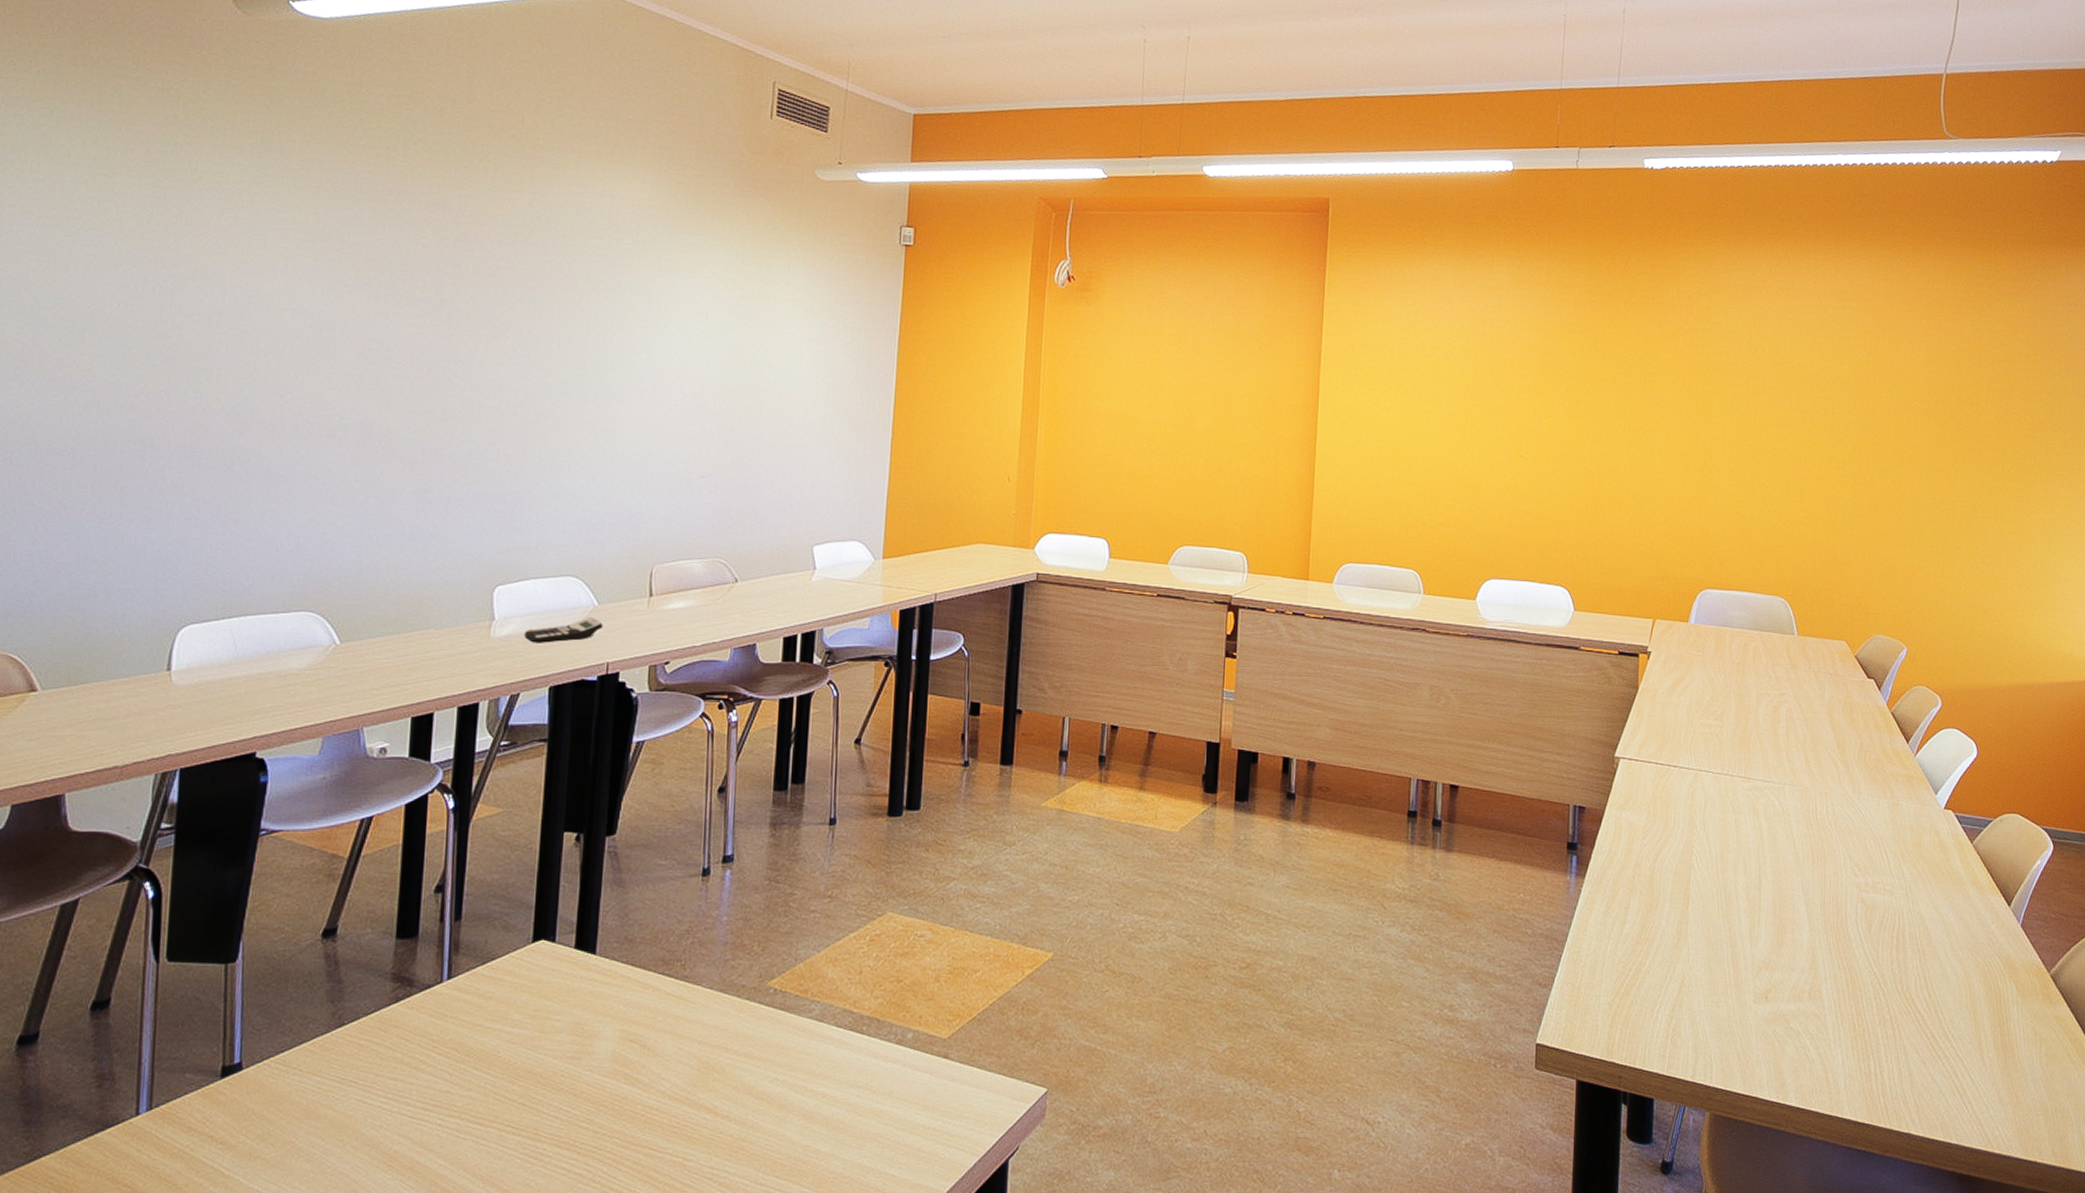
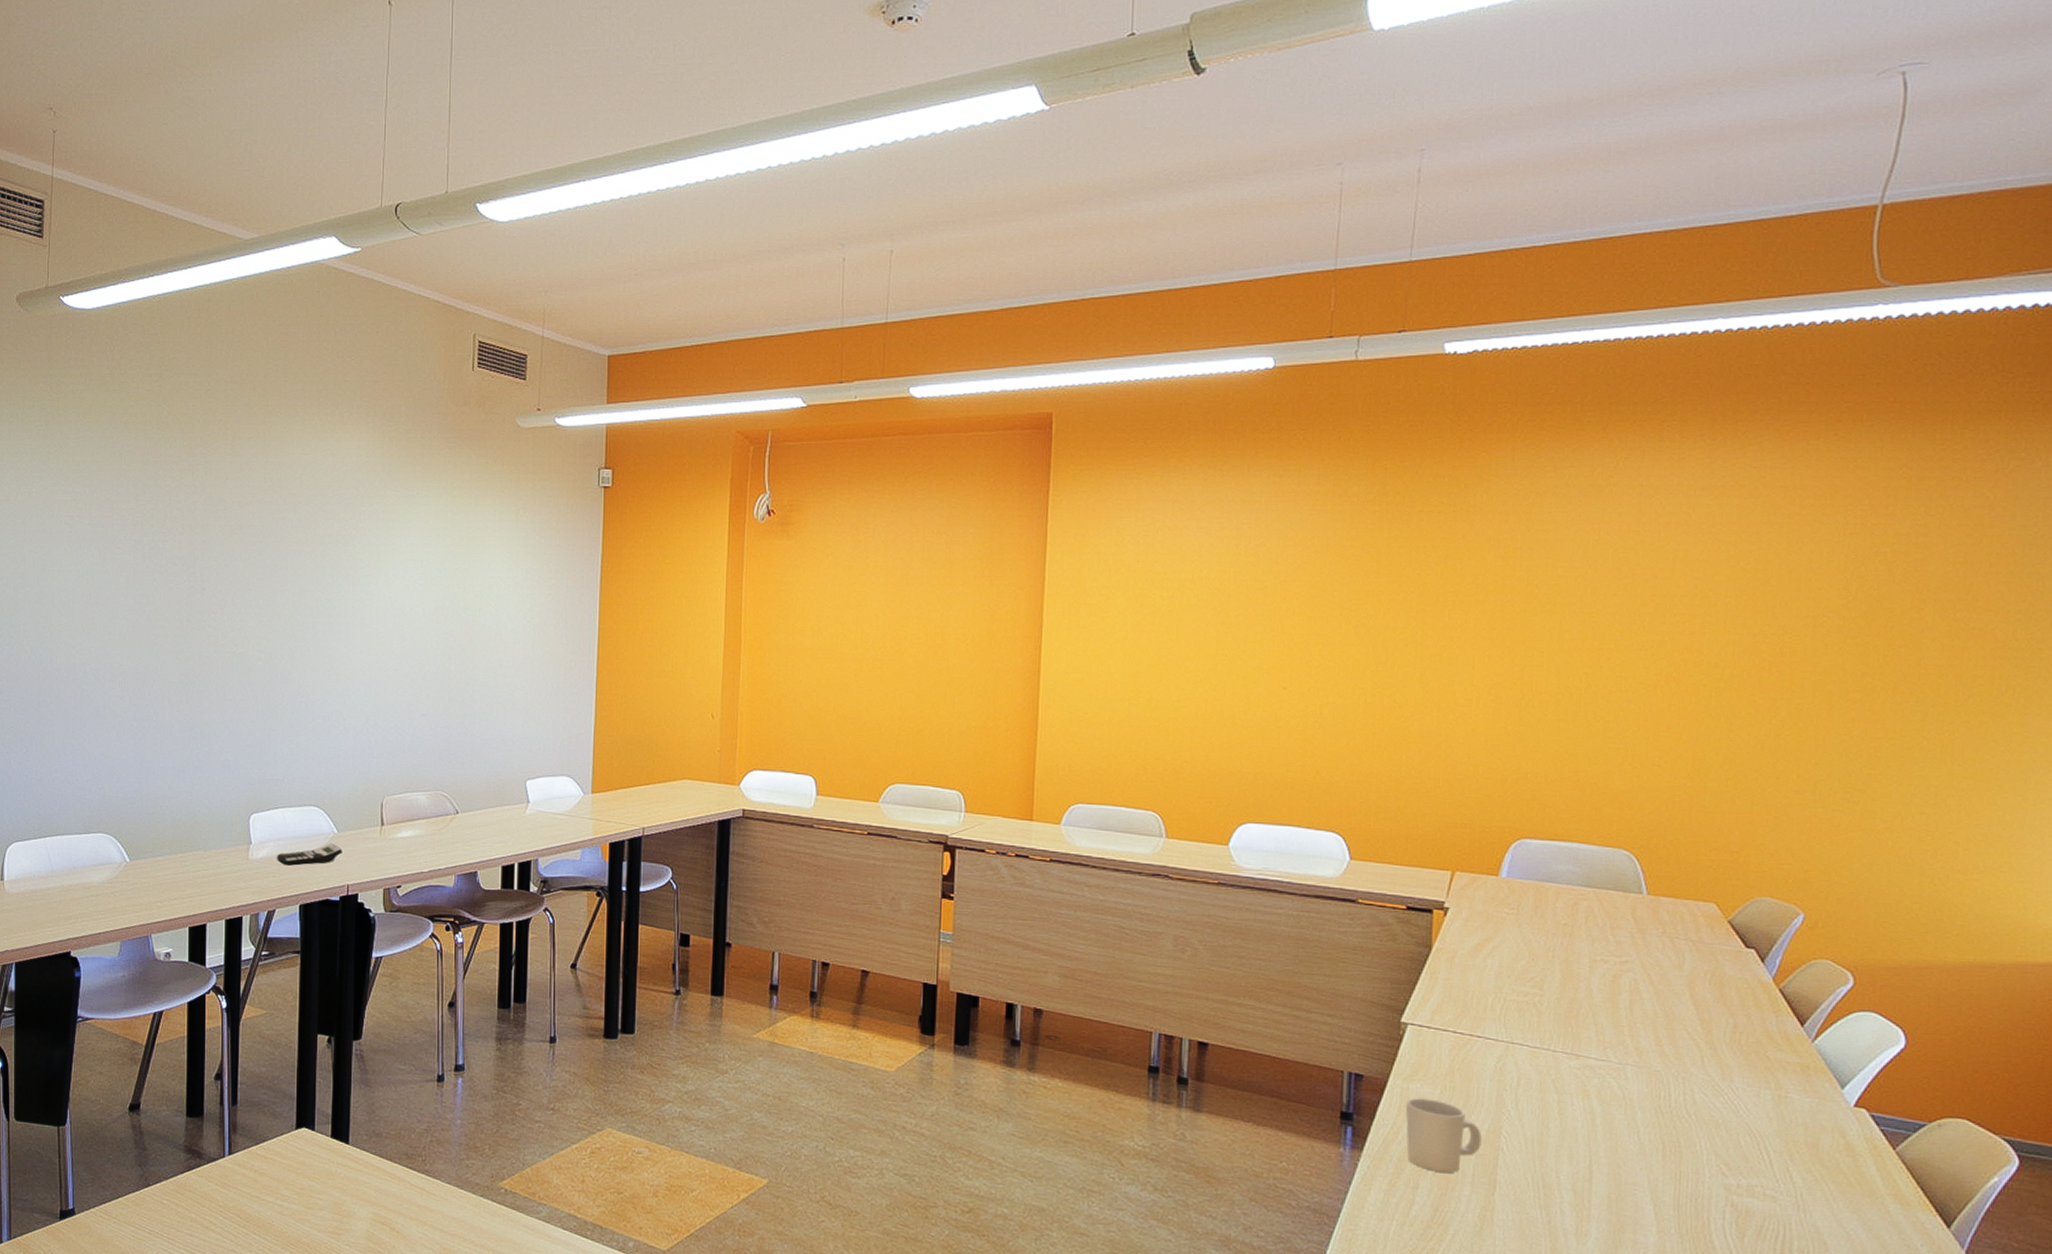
mug: none [1618,825,1678,891] -> present [1405,1098,1482,1173]

